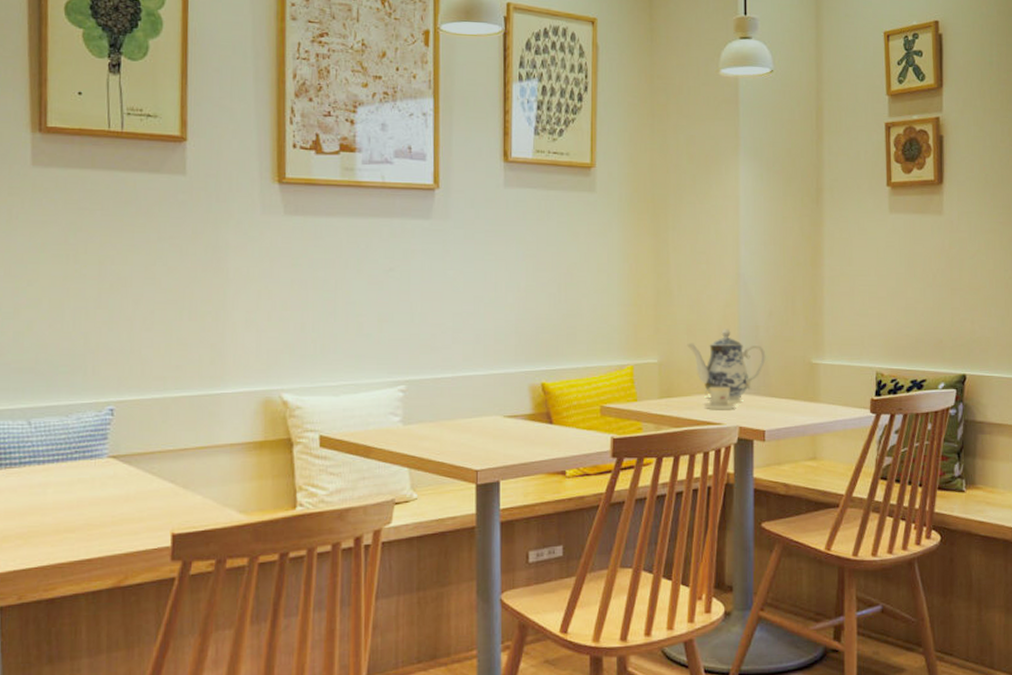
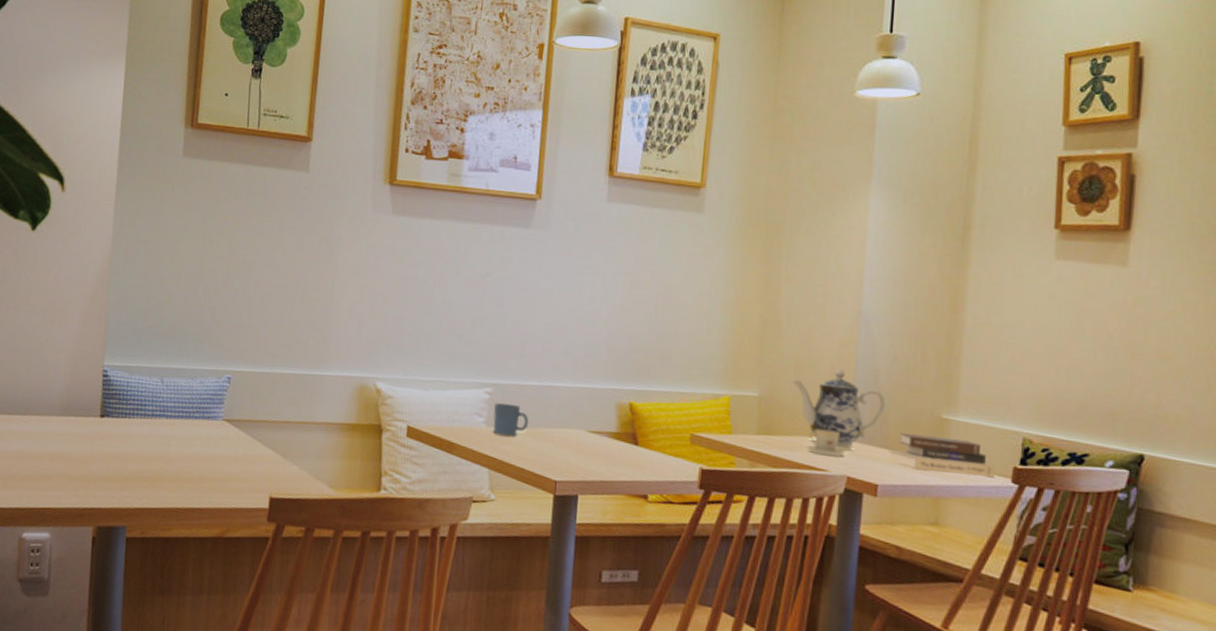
mug: none [408,399,445,435] -> present [493,403,529,438]
books: none [771,381,856,412] -> present [888,433,994,478]

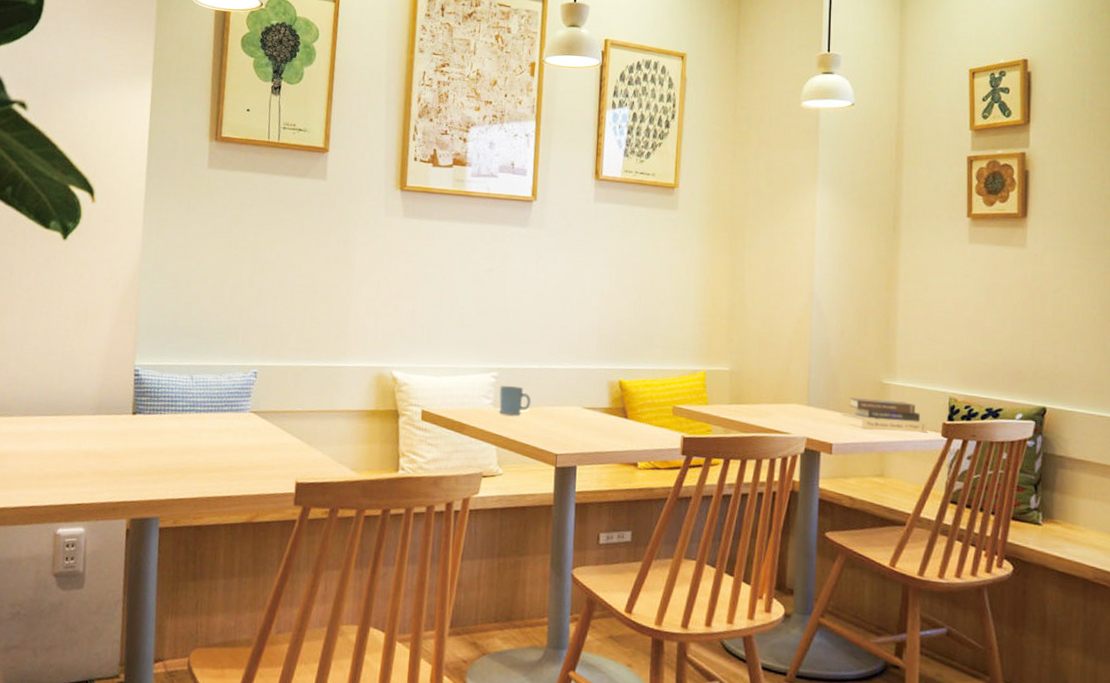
teapot: present [793,369,886,452] -> none [758,344,836,416]
teacup: present [806,428,846,457] -> none [772,397,805,421]

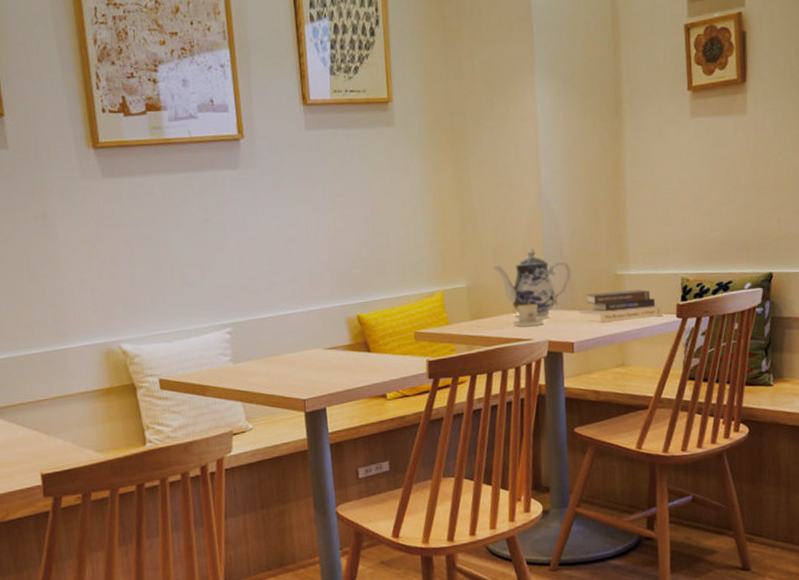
mug: present [499,385,531,418] -> none [236,338,271,372]
teapot: none [758,344,836,416] -> present [493,248,572,320]
teacup: none [772,397,805,421] -> present [512,303,544,328]

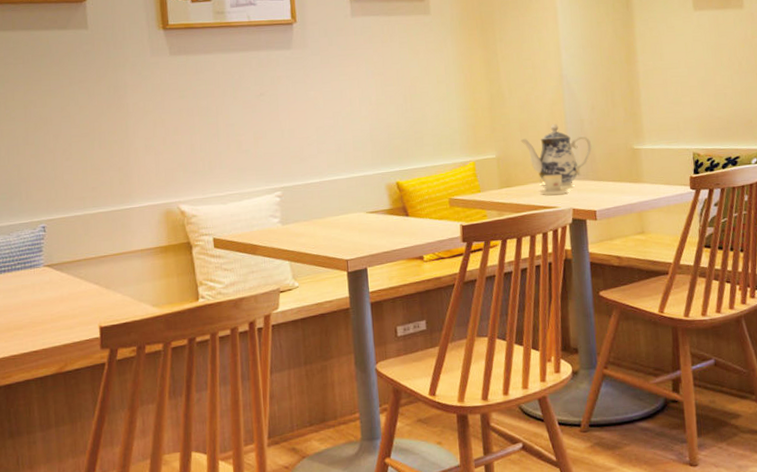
books: present [578,289,662,323] -> none [599,163,677,193]

